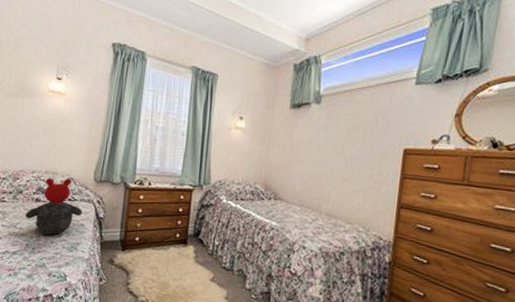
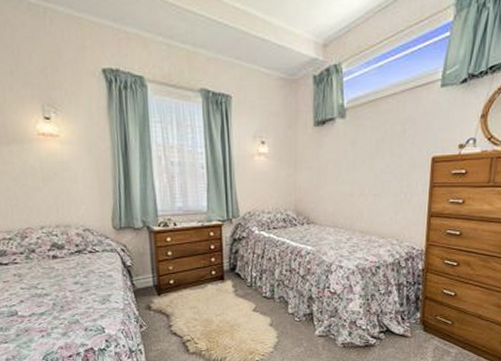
teddy bear: present [25,178,83,235] -> none [44,230,108,291]

